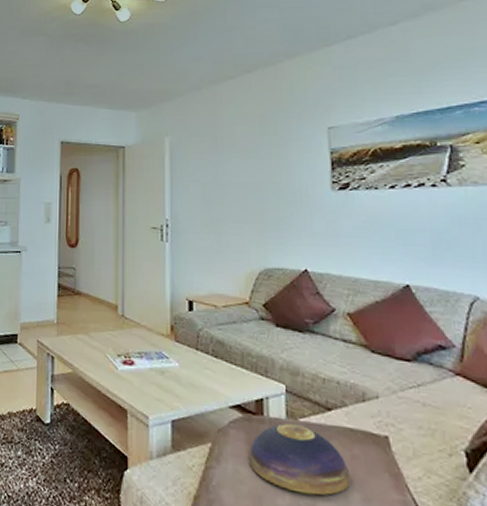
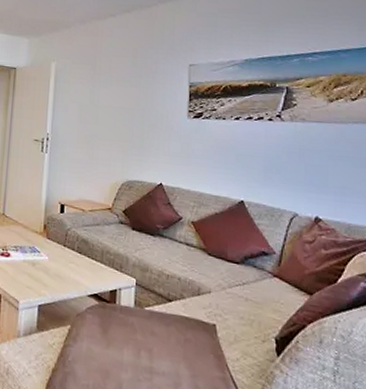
decorative bowl: present [248,423,351,496] -> none [100,311,183,372]

